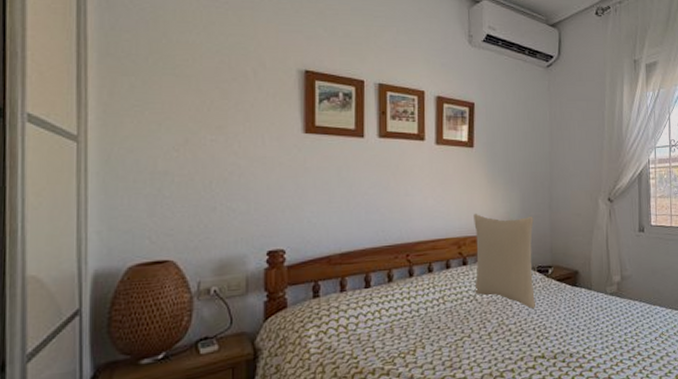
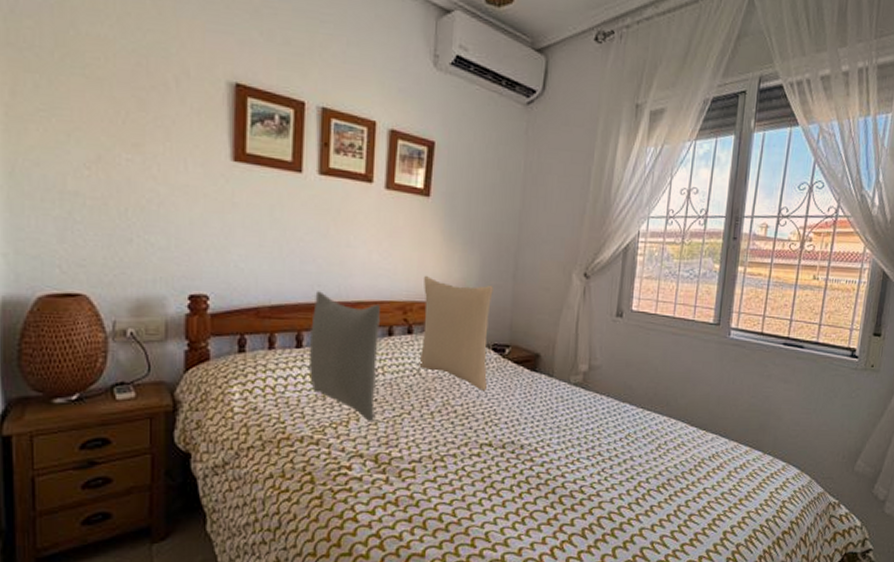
pillow: none [377,236,439,349] -> present [309,291,381,422]

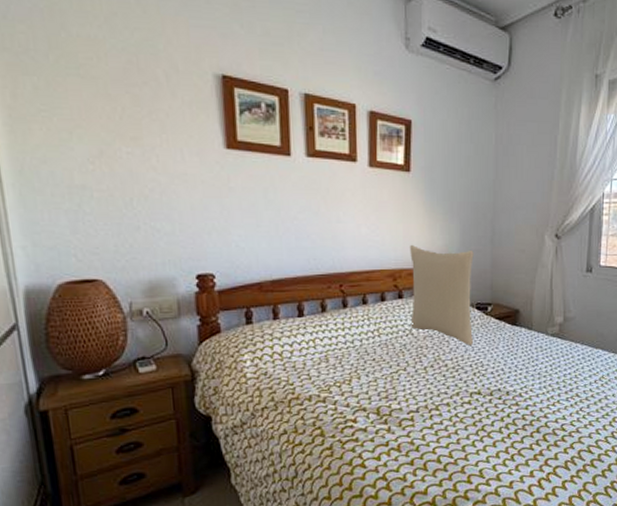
pillow: present [309,291,381,422] -> none [310,264,374,380]

